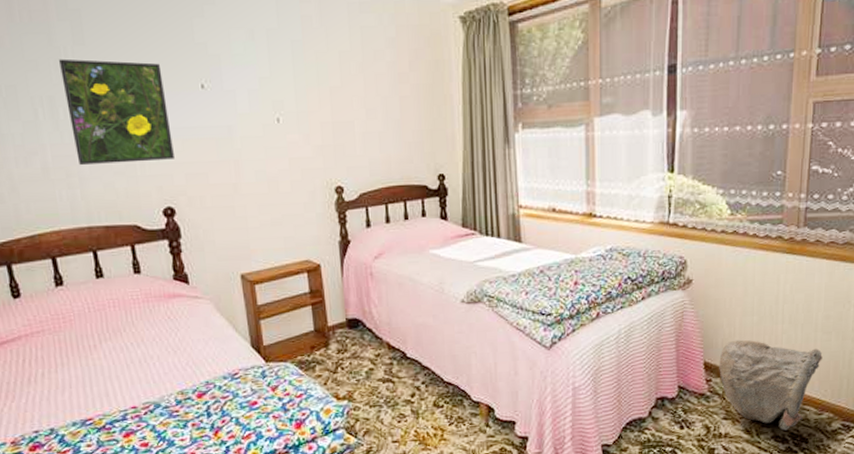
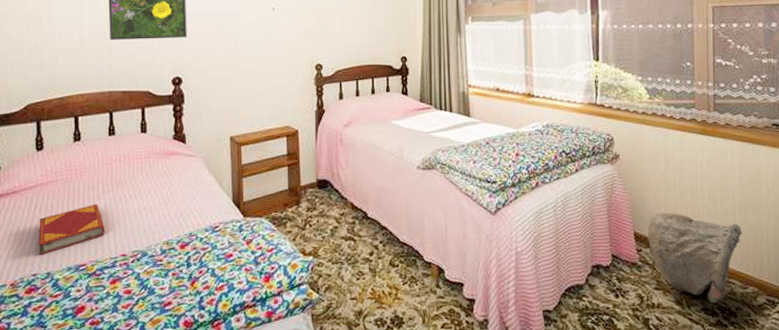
hardback book: none [30,354,109,411] -> present [38,204,105,255]

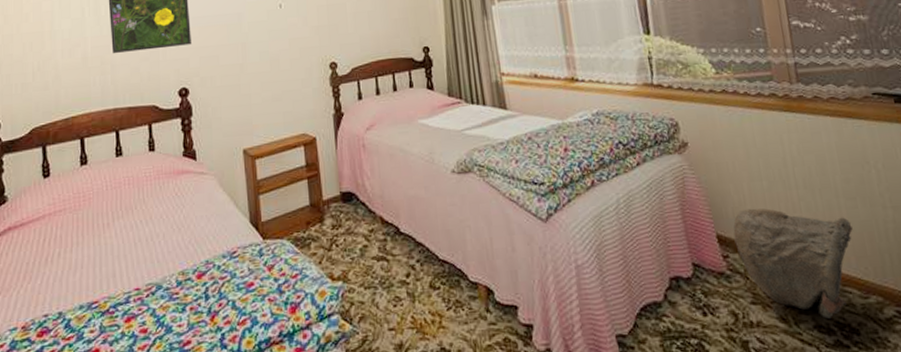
hardback book: present [38,204,105,255] -> none [48,232,116,293]

